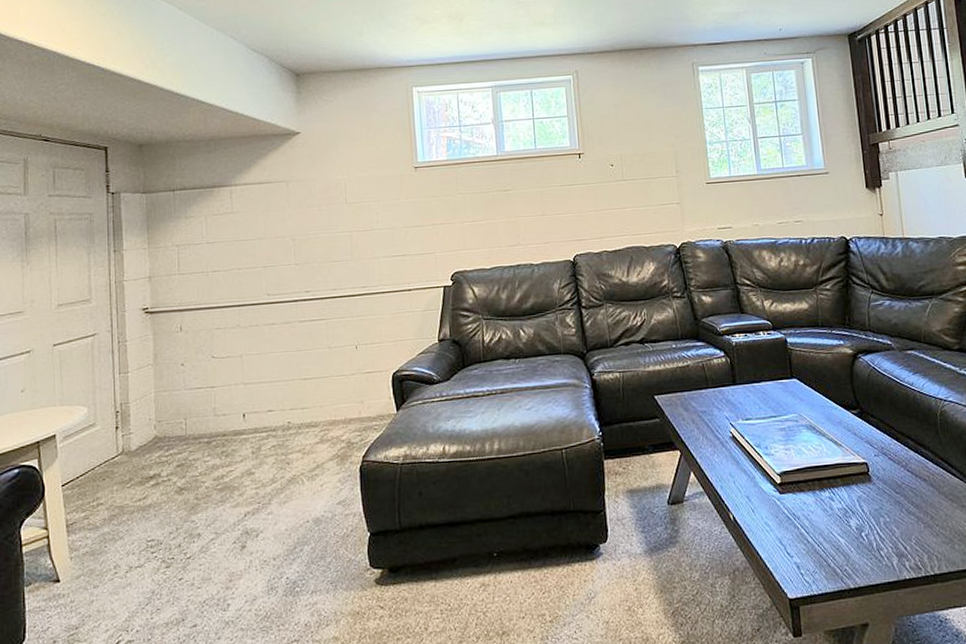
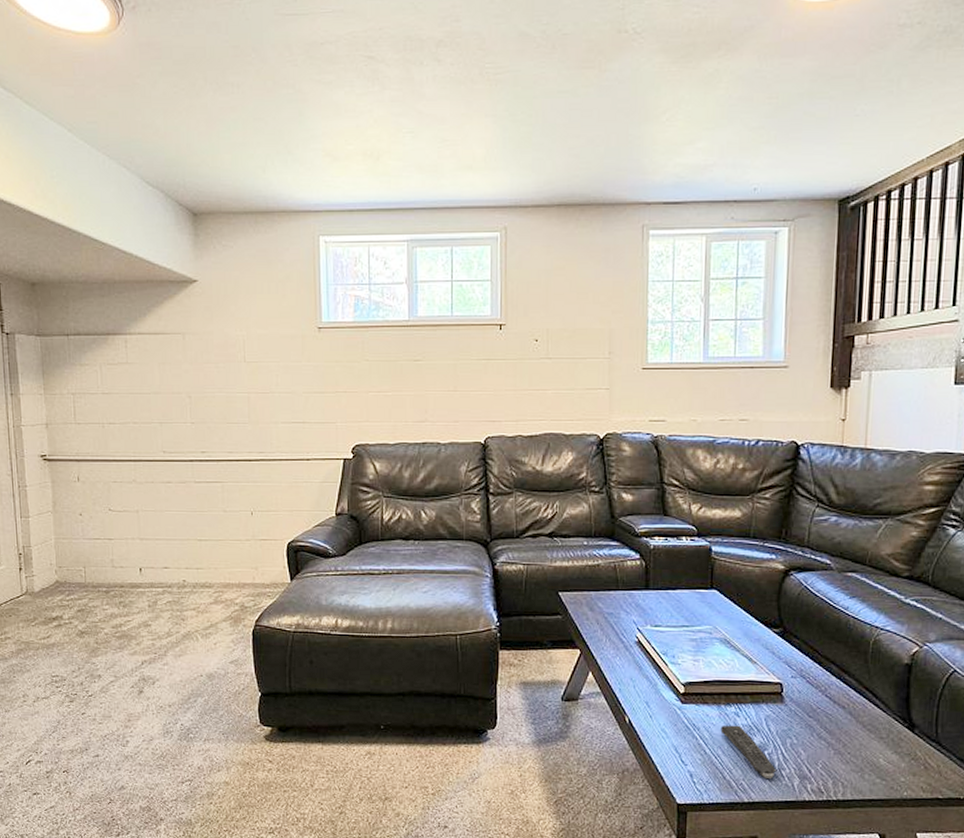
remote control: none [818,509,875,561] -> present [720,725,776,779]

